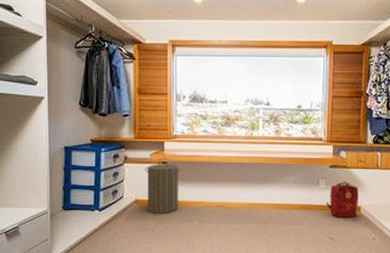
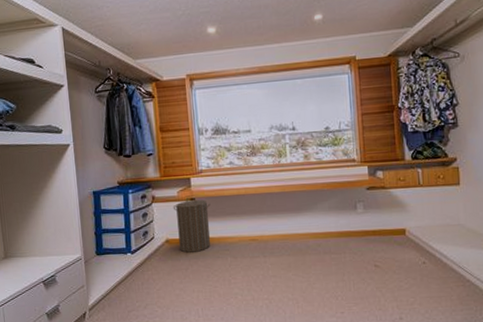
backpack: present [326,181,359,218] -> none [366,203,403,243]

